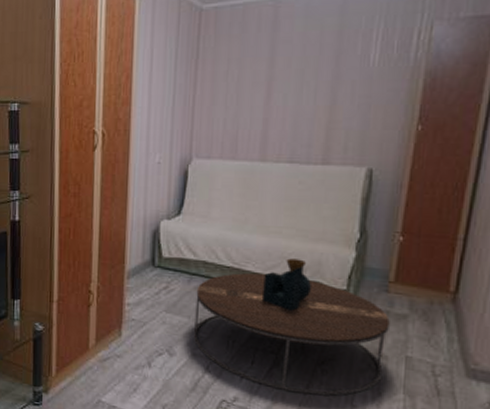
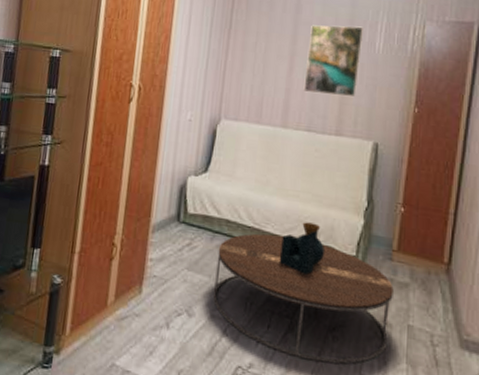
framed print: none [284,37,356,119] -> present [303,25,364,96]

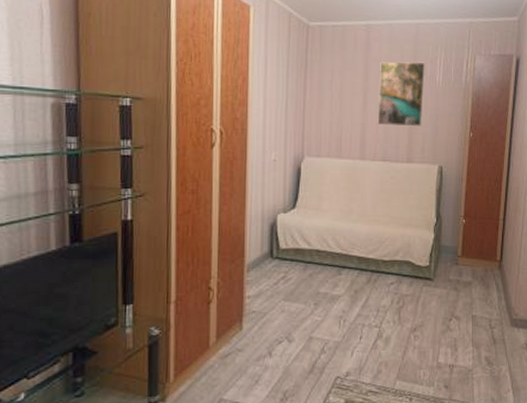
coffee table: present [212,222,394,364] -> none [309,242,460,359]

